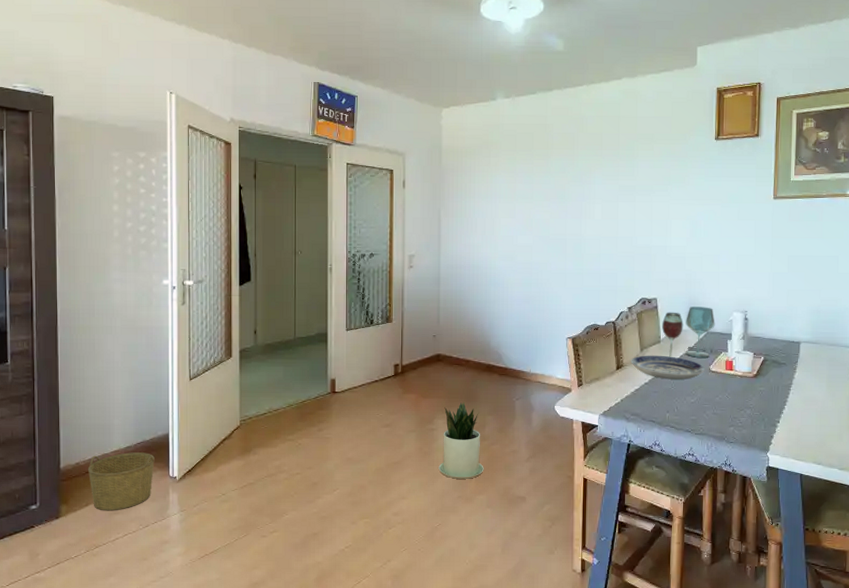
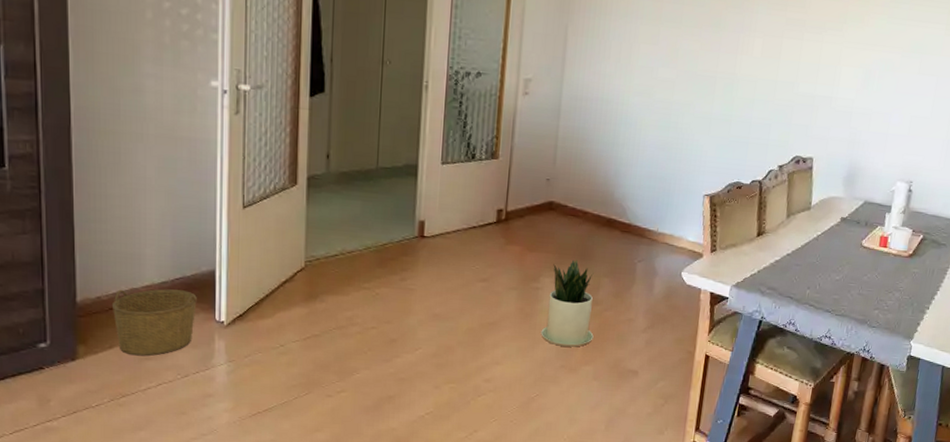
plate: present [631,355,705,380] -> none [774,222,856,254]
wineglass: present [662,312,683,357] -> none [814,174,840,227]
wine glass: present [686,307,715,358] -> none [837,171,876,231]

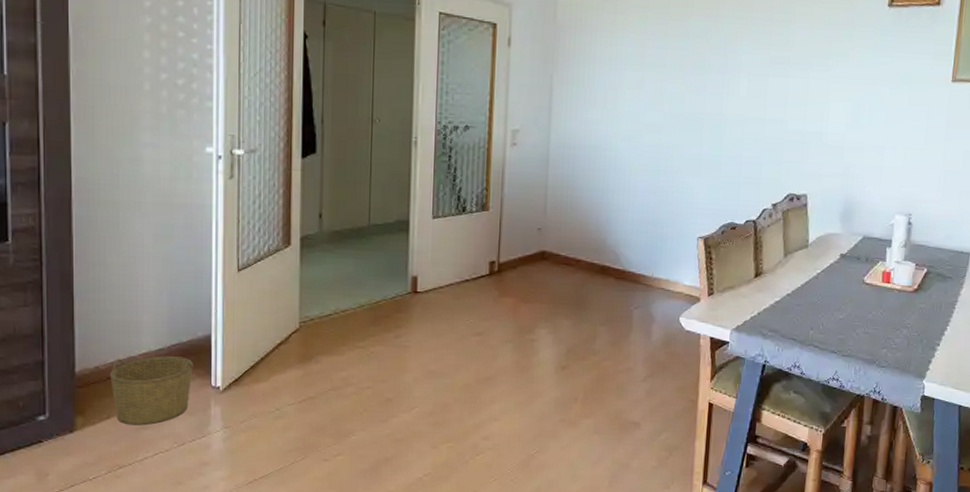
planter: present [541,259,594,347] -> none [538,309,592,400]

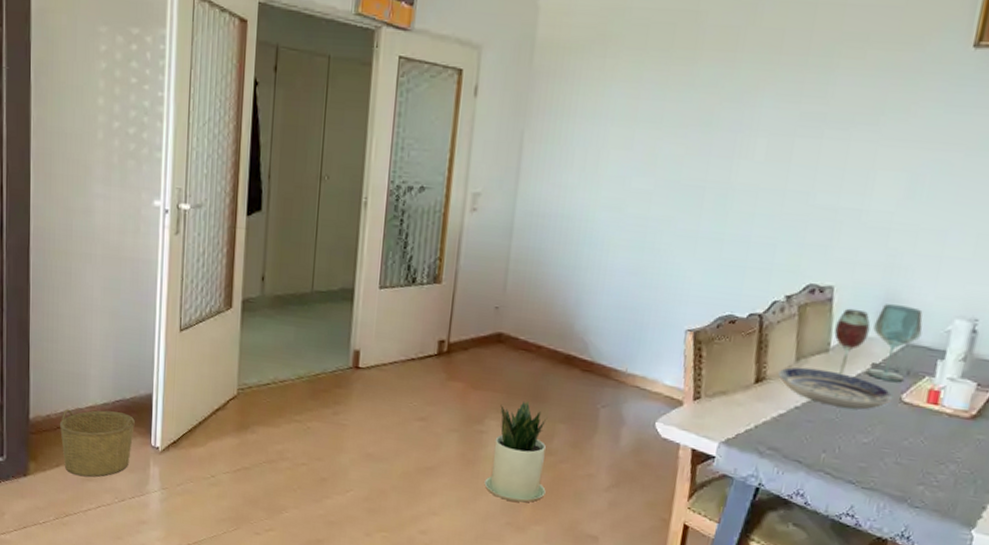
planter: none [538,309,592,400] -> present [484,401,548,503]
plate: none [772,261,858,292] -> present [778,367,894,410]
wineglass: none [811,211,837,265] -> present [834,308,871,375]
wine glass: none [837,206,874,267] -> present [867,304,923,382]

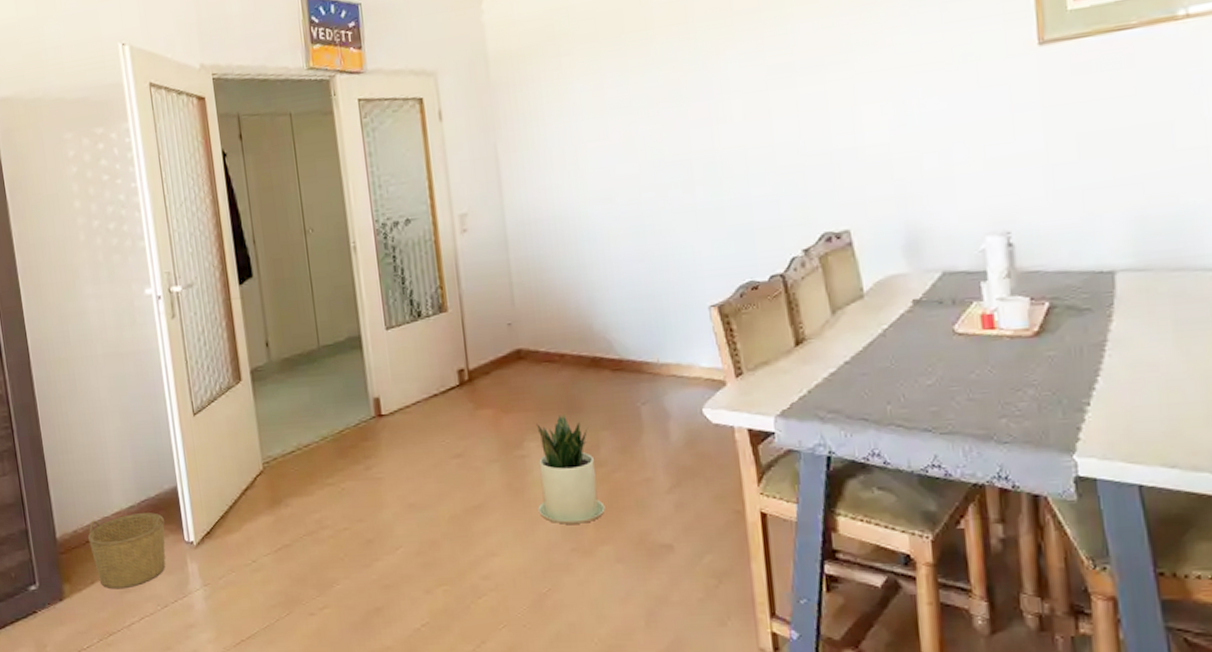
plate: present [778,367,894,410] -> none [817,317,945,354]
wineglass: present [834,308,871,375] -> none [863,248,901,319]
wine glass: present [867,304,923,382] -> none [903,233,956,315]

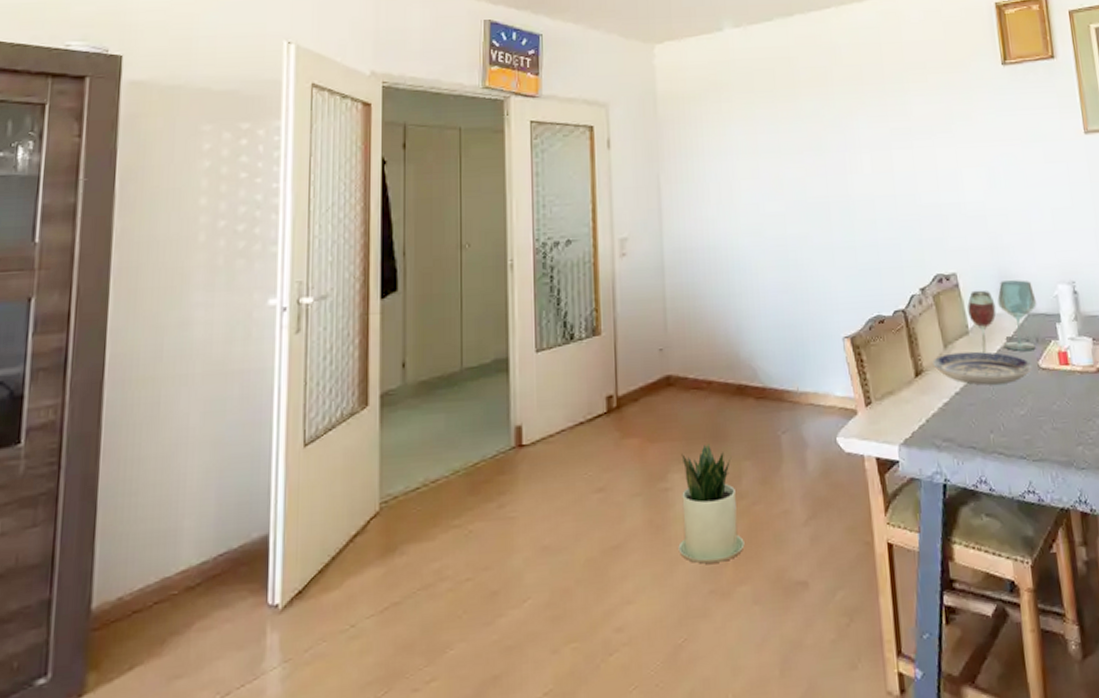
basket: present [88,512,166,589] -> none [137,569,245,676]
plate: none [817,317,945,354] -> present [932,351,1033,385]
wineglass: none [863,248,901,319] -> present [967,290,996,354]
wine glass: none [903,233,956,315] -> present [997,280,1037,351]

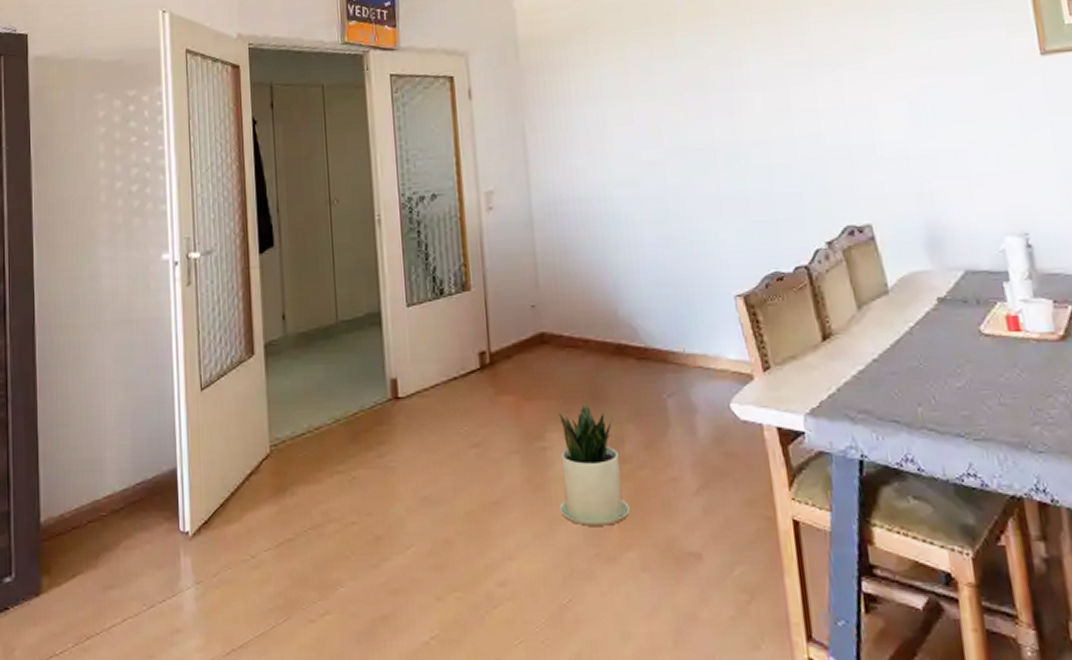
plate: present [932,351,1033,385] -> none [843,313,972,352]
wineglass: present [967,290,996,354] -> none [886,243,924,316]
wine glass: present [997,280,1037,351] -> none [925,231,978,314]

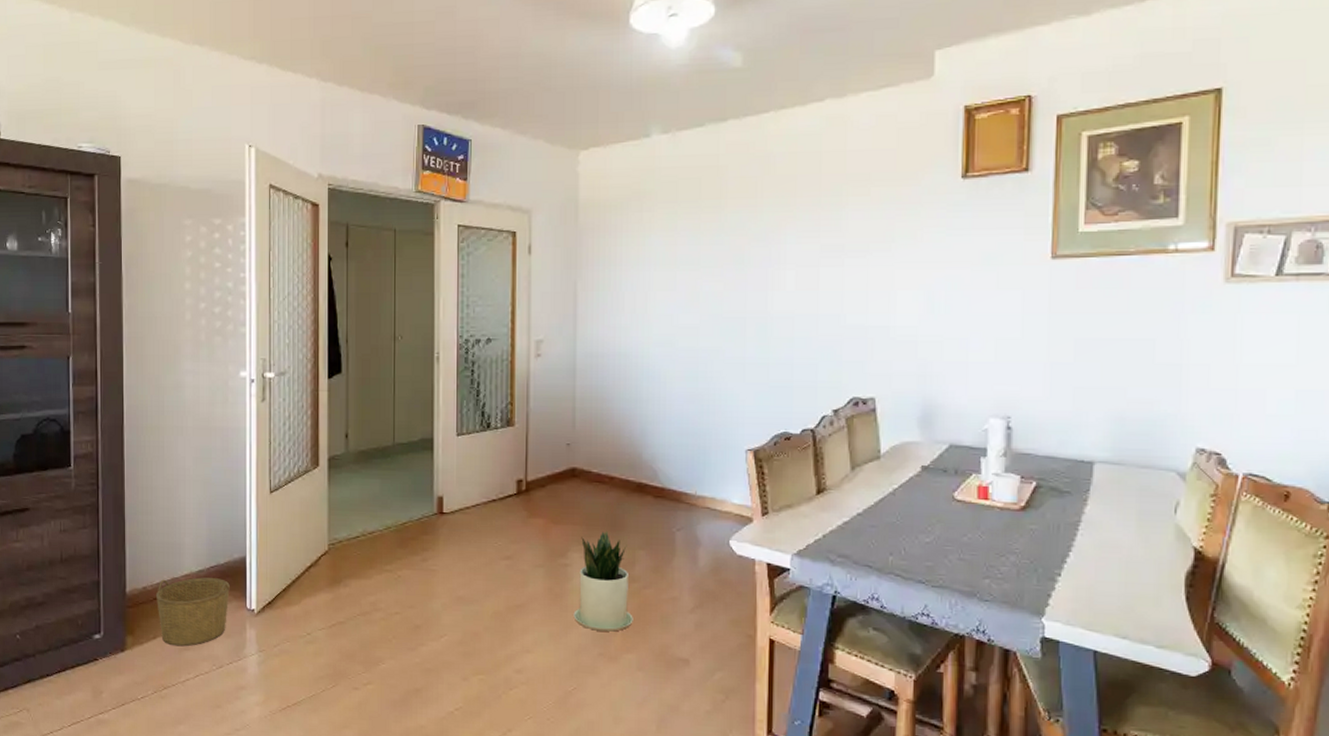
basket: none [75,497,159,585] -> present [156,577,230,647]

